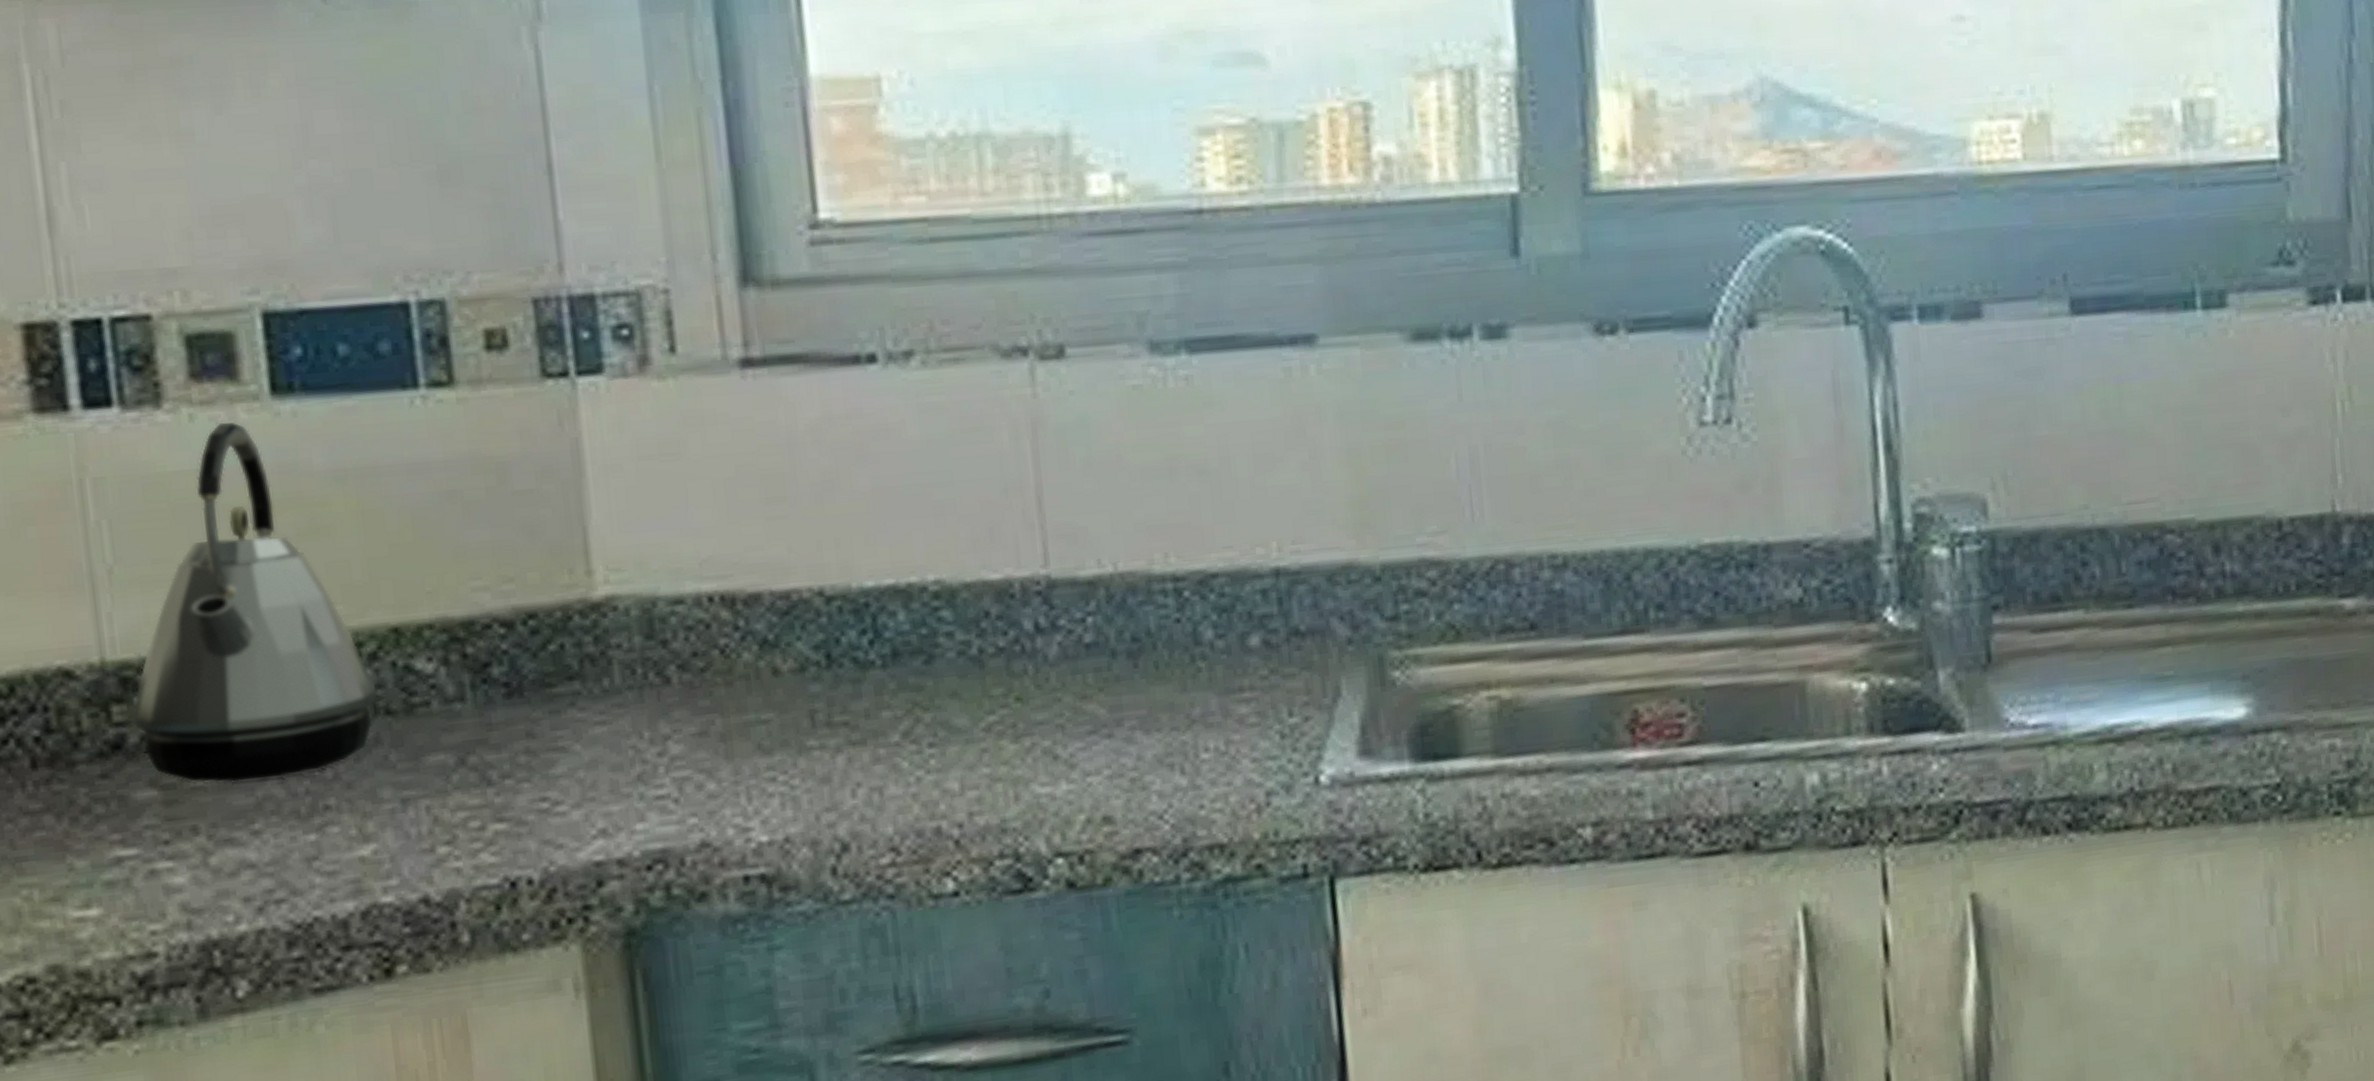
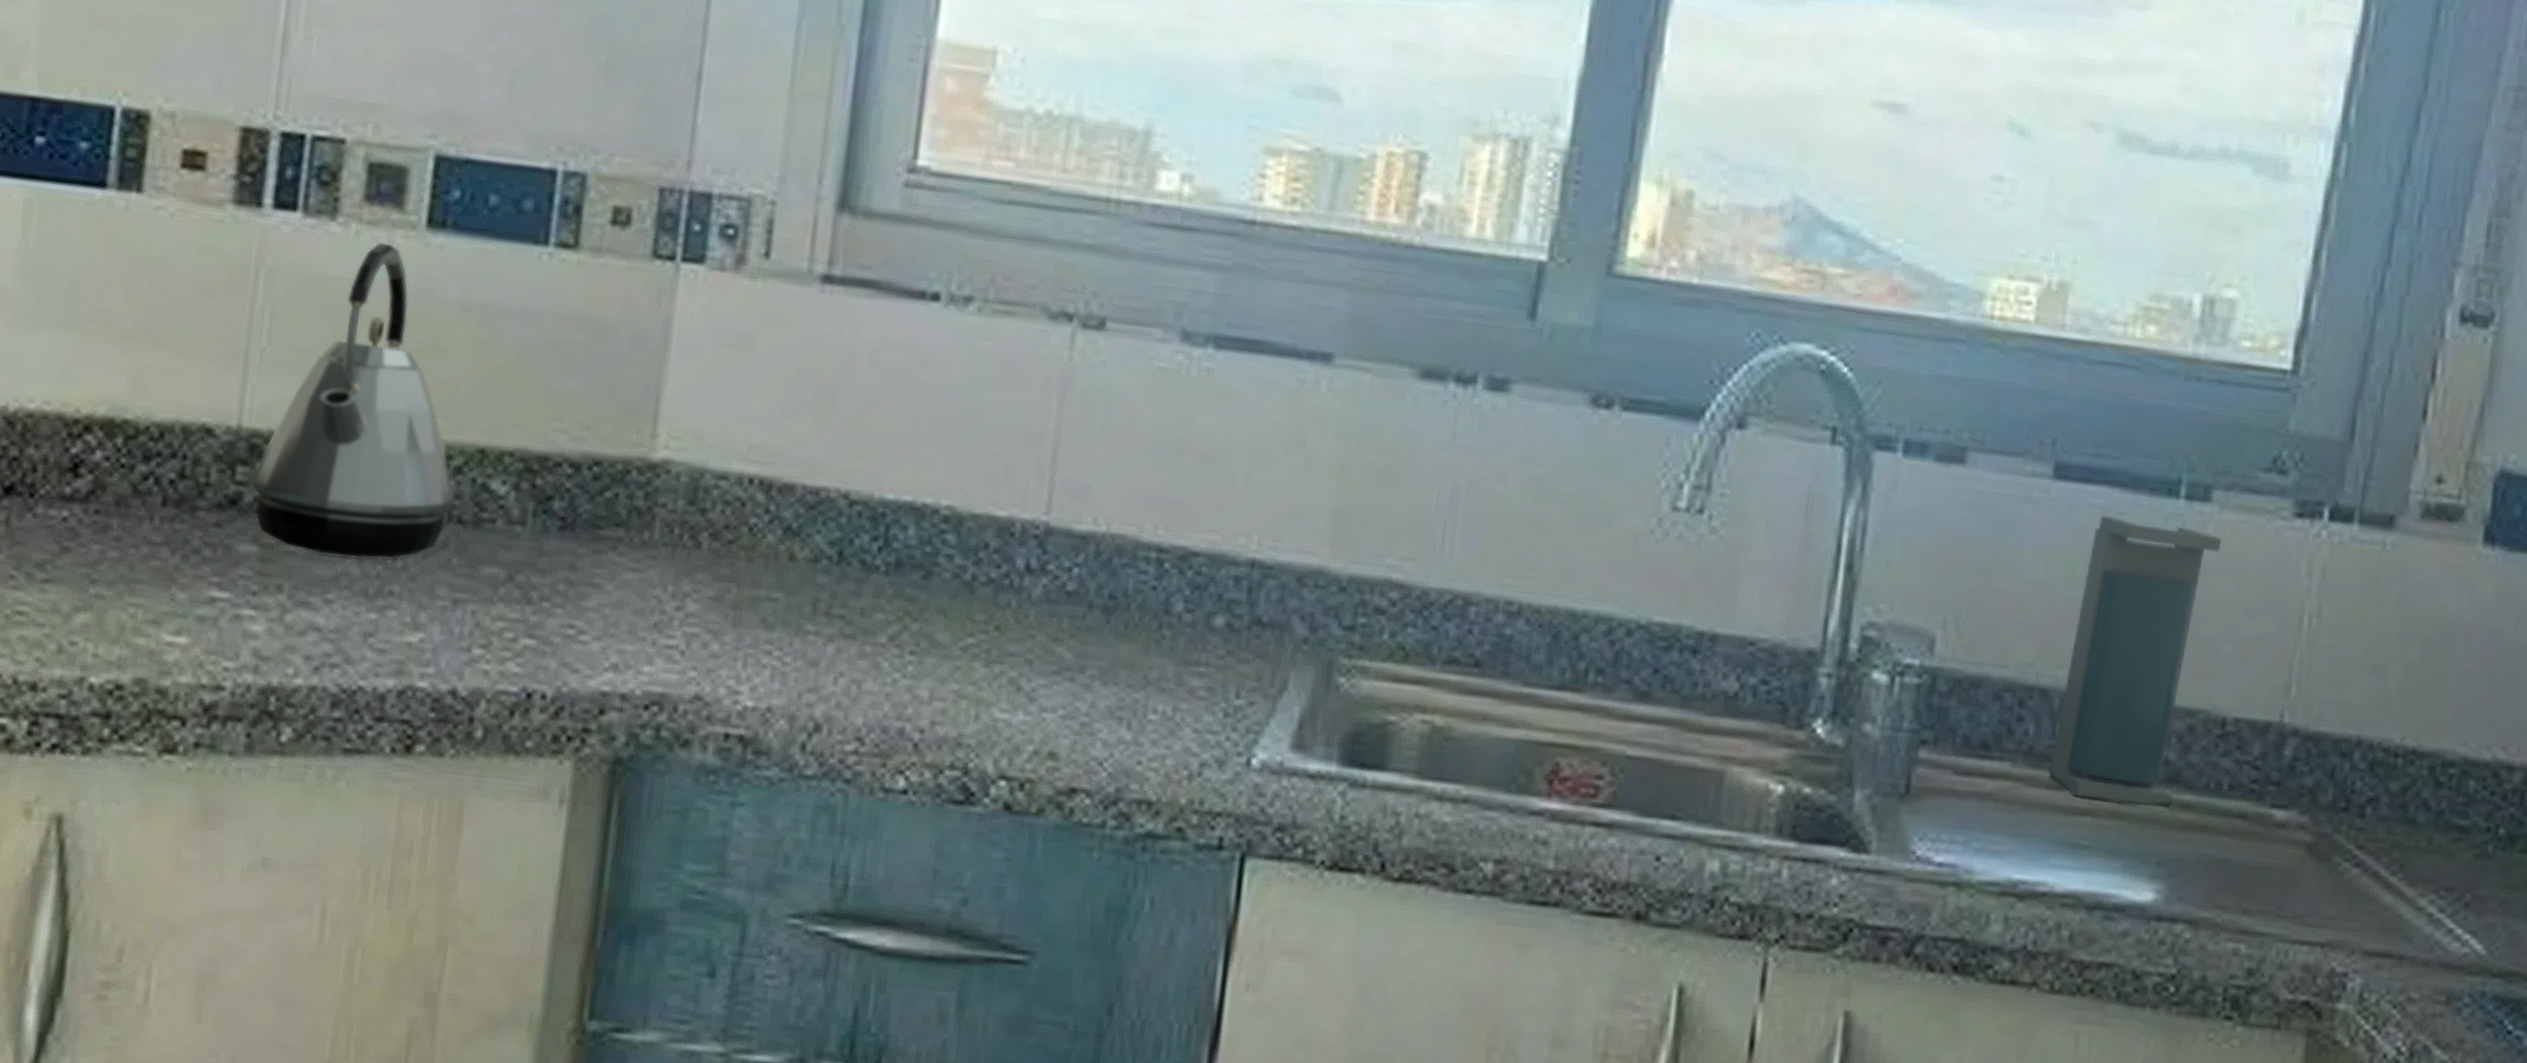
soap dispenser: none [2121,337,2245,629] -> present [2048,515,2221,808]

